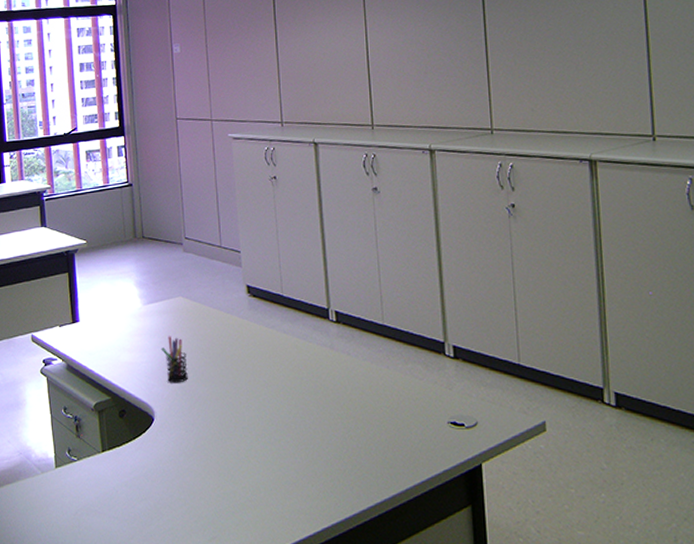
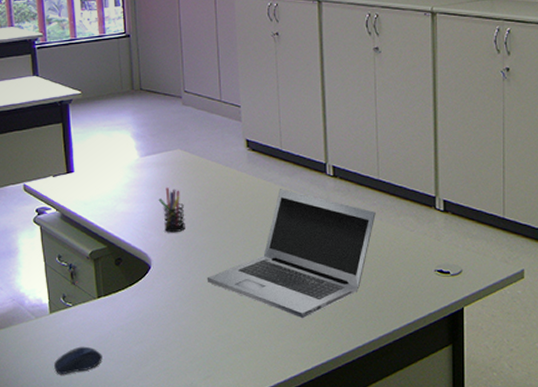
computer mouse: none [59,503,107,534] -> present [54,346,102,375]
laptop: none [211,336,382,475] -> present [208,189,376,319]

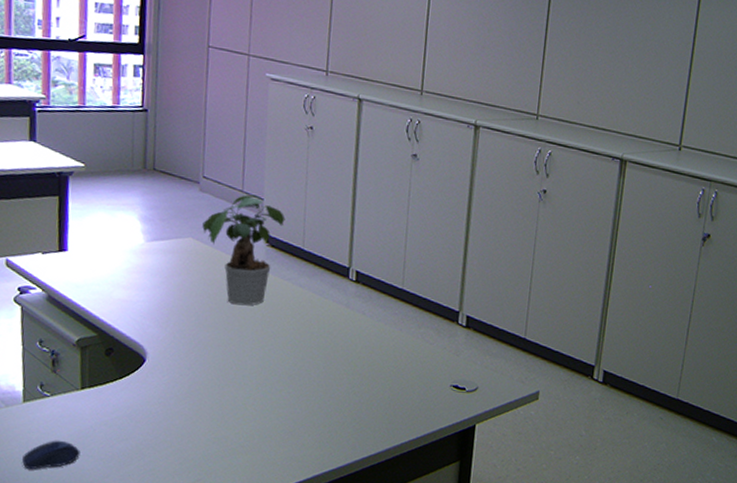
pen holder: present [158,187,185,233] -> none [161,277,190,326]
potted plant: none [188,103,262,209] -> present [202,194,286,306]
laptop: present [208,189,376,319] -> none [208,289,396,426]

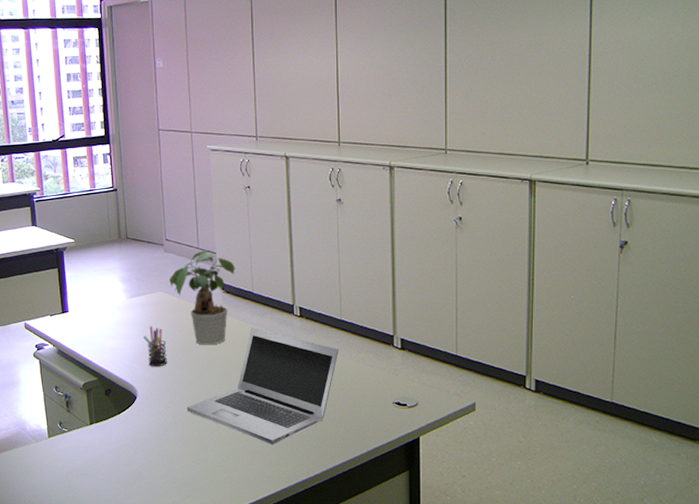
computer mouse: present [22,440,80,470] -> none [52,467,95,493]
pen holder: none [161,277,190,326] -> present [143,326,167,367]
laptop: none [208,289,396,426] -> present [187,328,339,445]

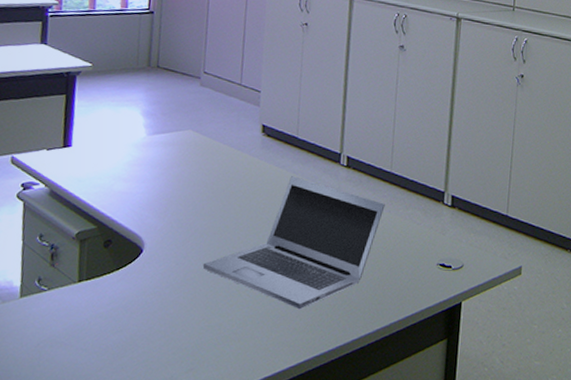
pen holder: present [143,326,167,367] -> none [161,168,188,216]
potted plant: present [169,250,236,345] -> none [202,87,281,194]

